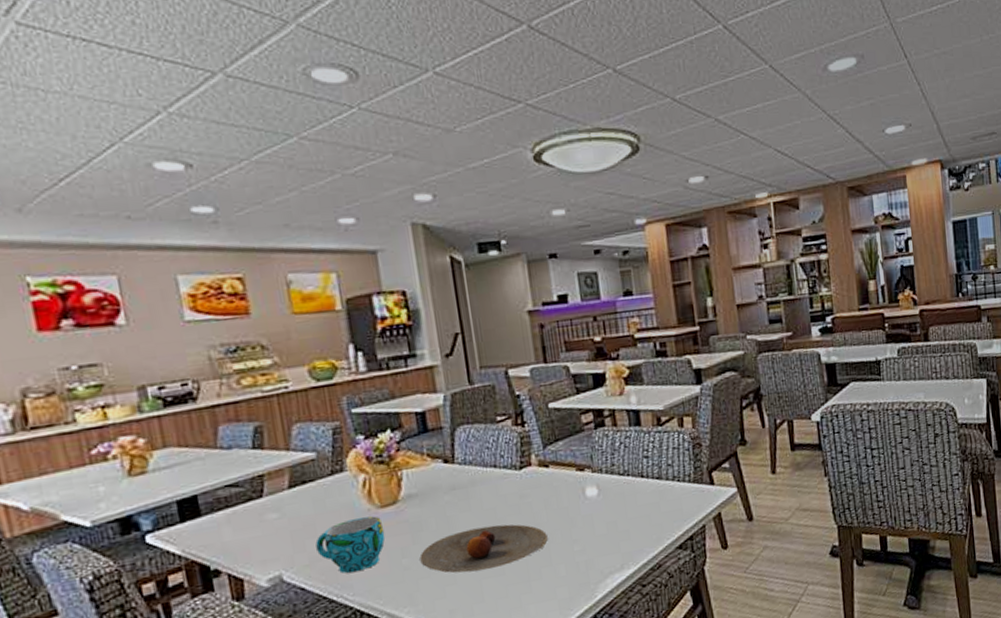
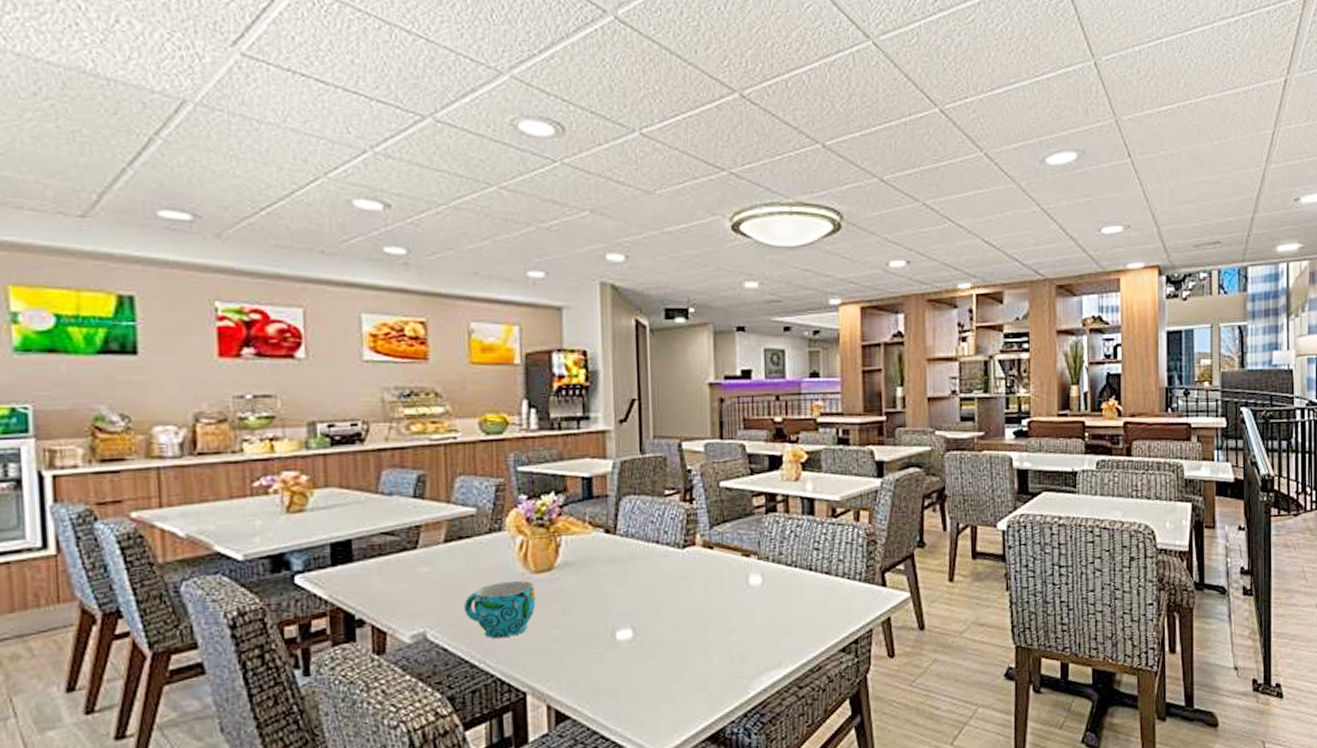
plate: present [419,524,548,573] -> none [569,604,704,652]

